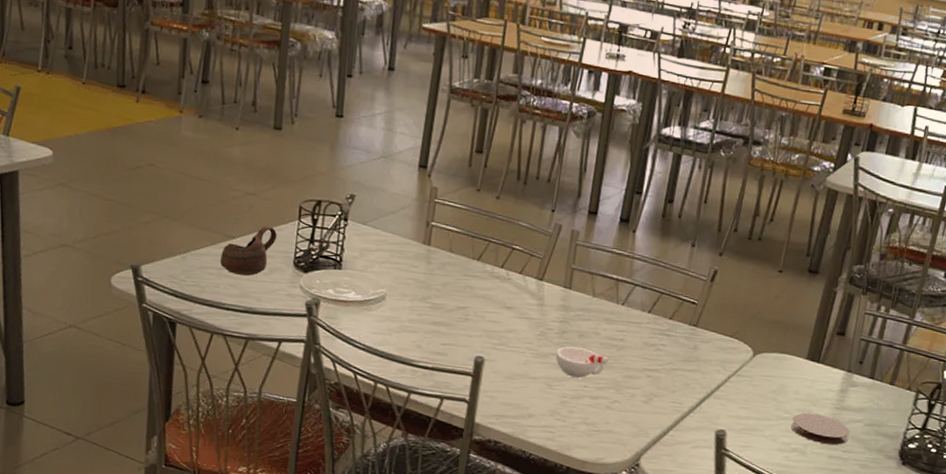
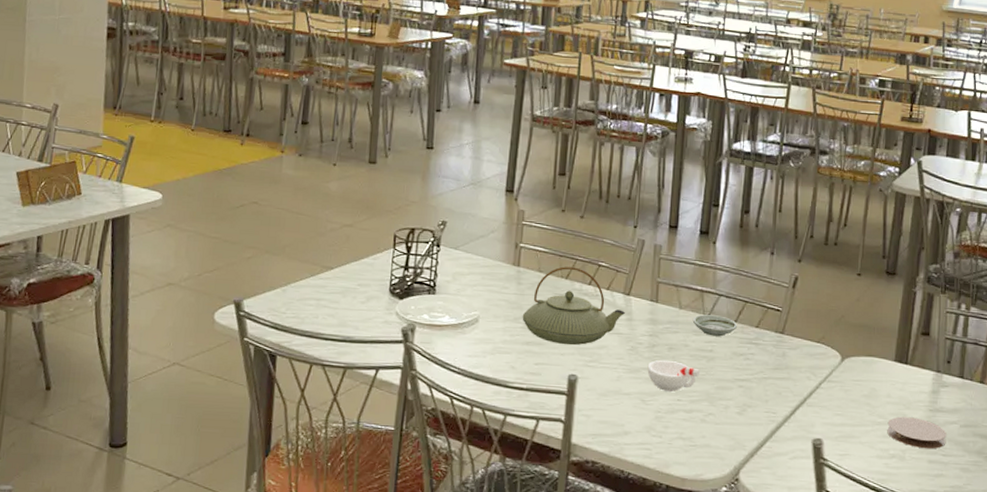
cup: present [220,226,277,276] -> none [319,255,373,305]
teapot: none [430,248,538,328] -> present [522,266,626,346]
saucer: none [605,303,651,327] -> present [692,314,738,337]

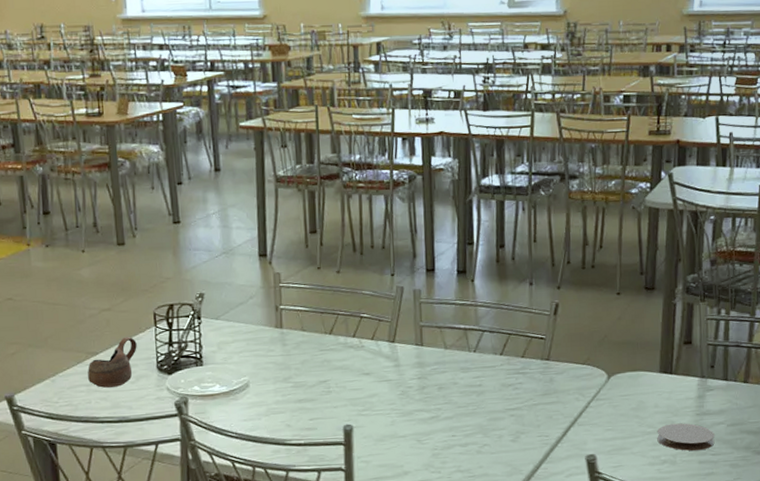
cup: none [319,255,373,305] -> present [87,337,137,388]
teapot: present [522,266,626,346] -> none [291,322,393,398]
cup: present [647,360,701,393] -> none [419,399,472,430]
saucer: present [692,314,738,337] -> none [459,351,504,372]

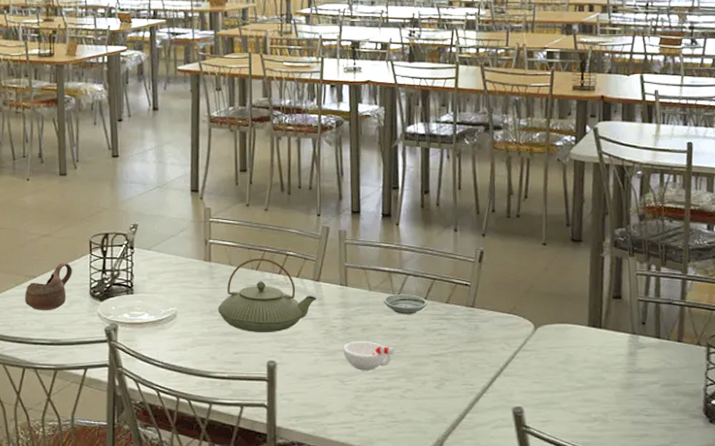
teapot: none [291,322,393,398] -> present [217,258,317,333]
cup: none [419,399,472,430] -> present [343,340,396,372]
saucer: none [459,351,504,372] -> present [383,294,428,315]
coaster: present [657,423,715,451] -> none [586,380,648,411]

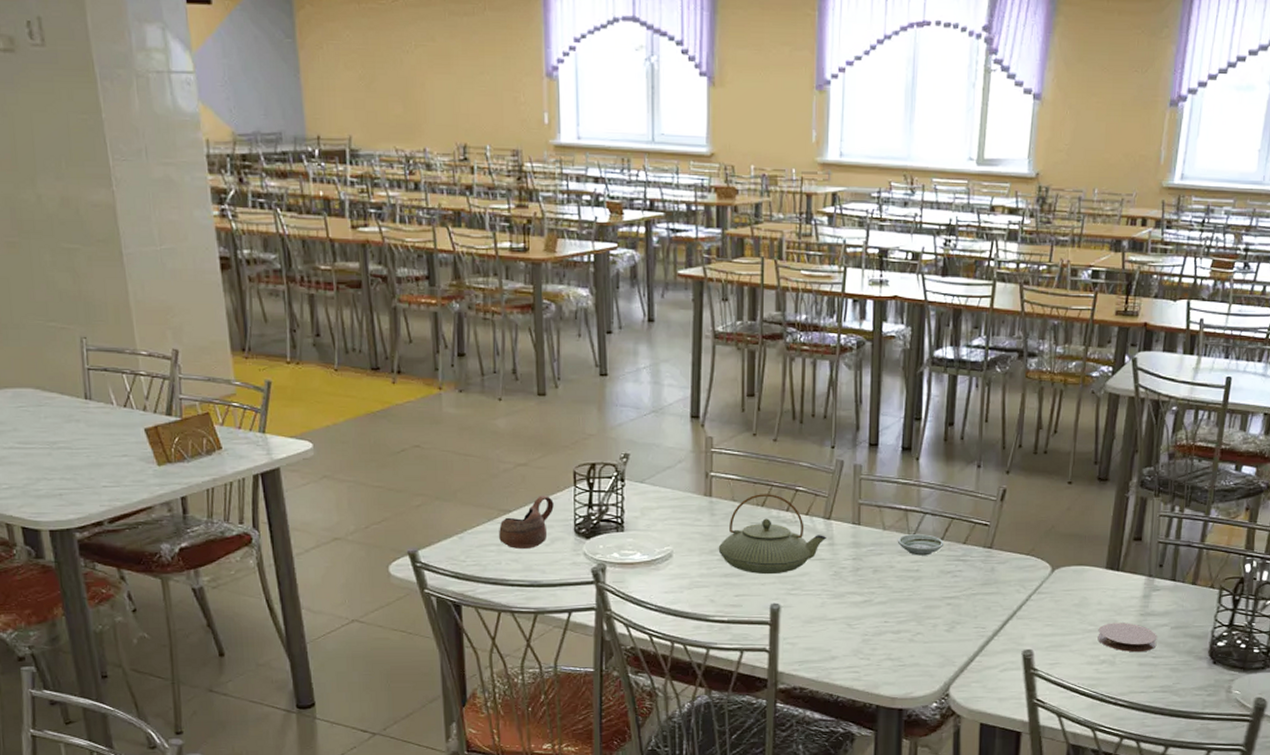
cup: present [343,340,396,372] -> none [852,582,907,615]
coaster: none [586,380,648,411] -> present [1098,623,1157,653]

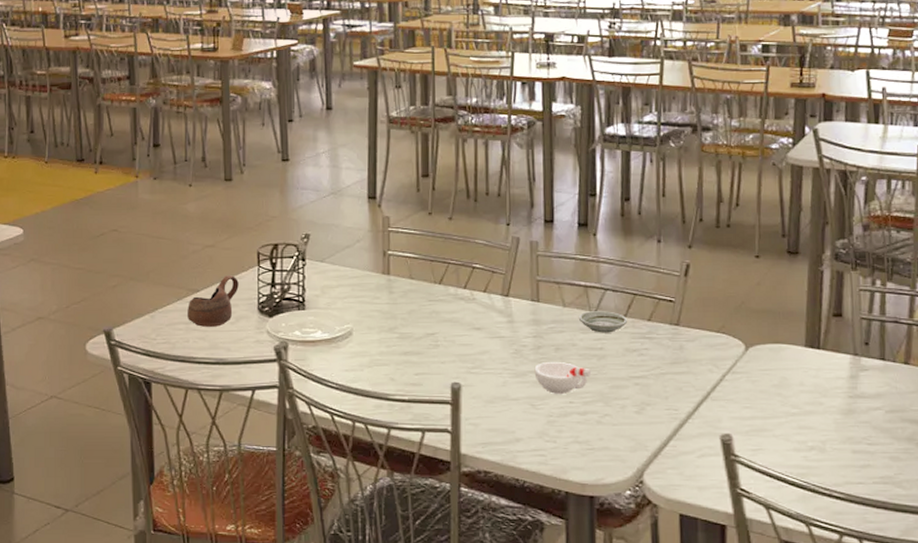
teapot: present [718,494,827,575] -> none [397,271,506,353]
cup: none [852,582,907,615] -> present [534,361,592,395]
coaster: present [1098,623,1157,653] -> none [802,405,871,439]

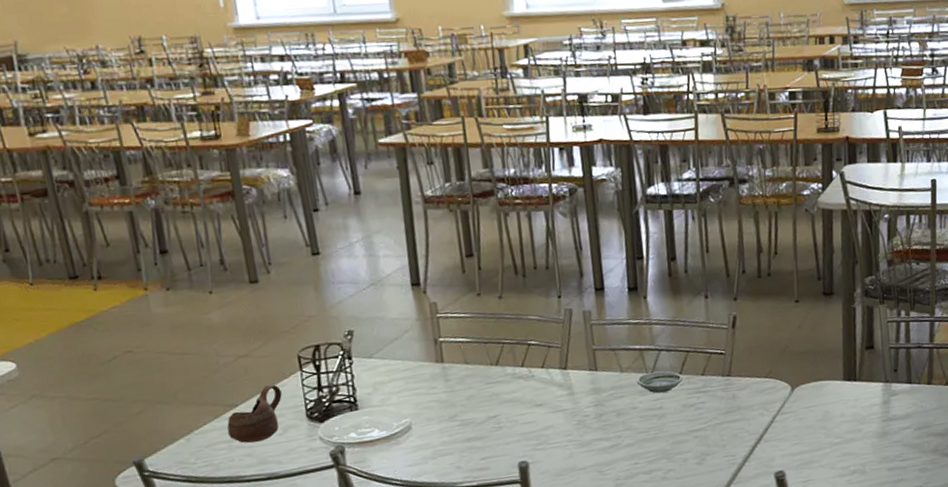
cup: present [534,361,592,395] -> none [598,426,654,458]

